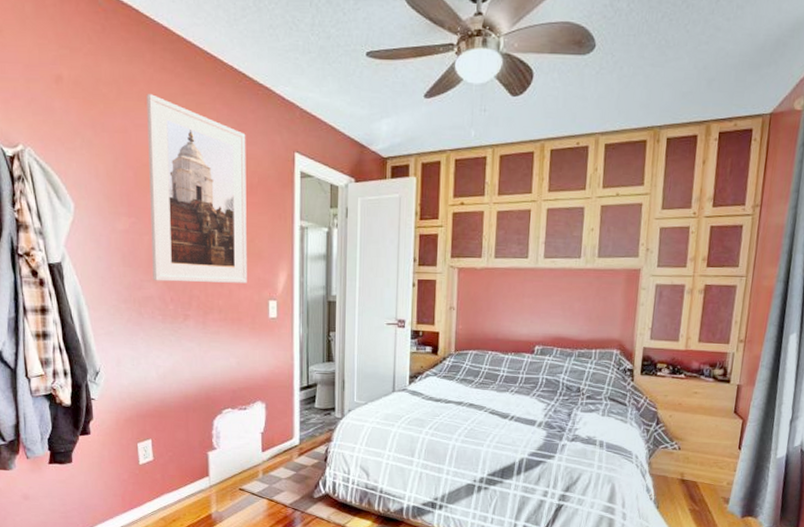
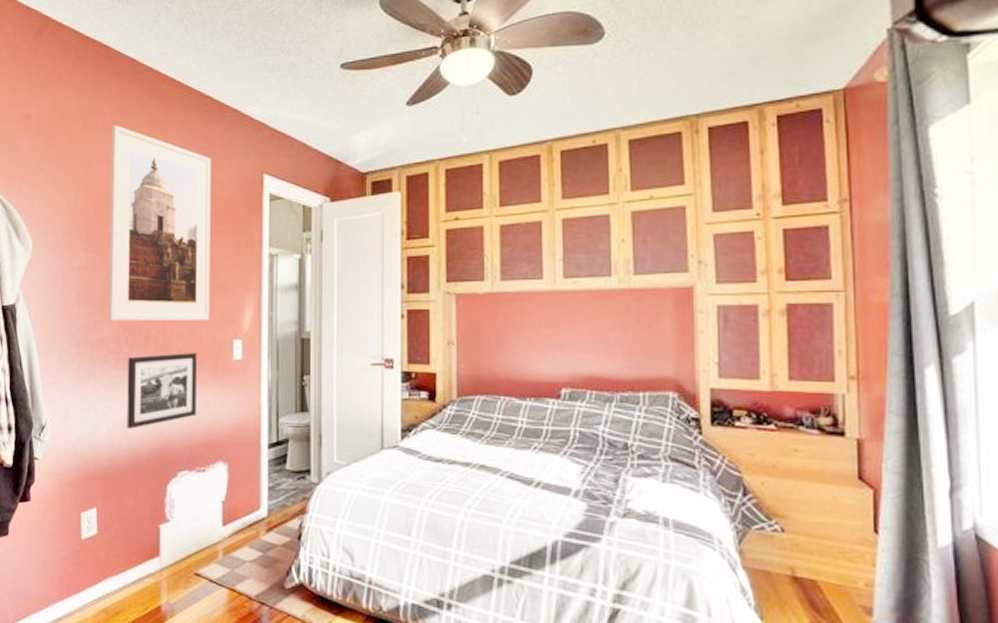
picture frame: none [173,311,237,374] -> present [127,353,197,429]

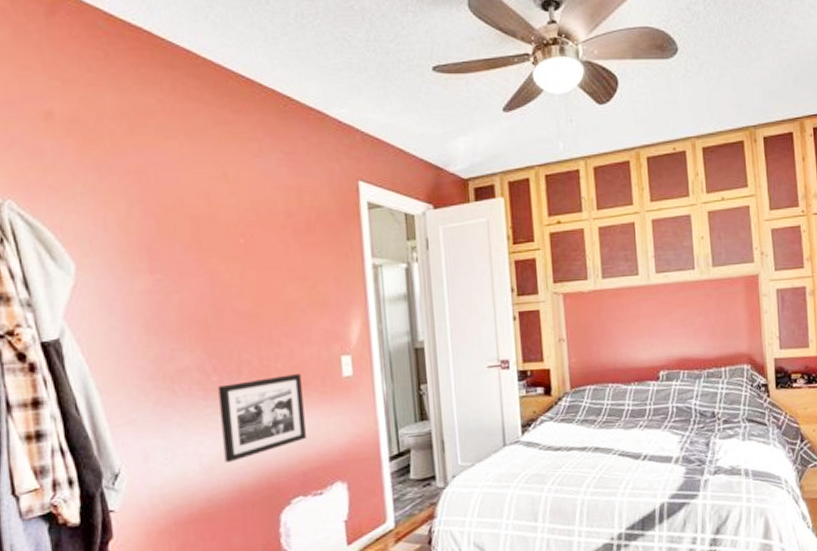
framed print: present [108,125,212,322] -> none [167,126,312,349]

